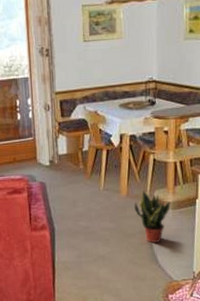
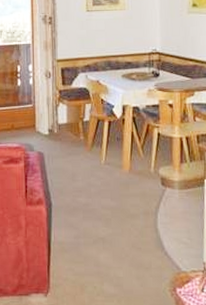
potted plant: present [134,190,170,243] -> none [137,166,177,227]

